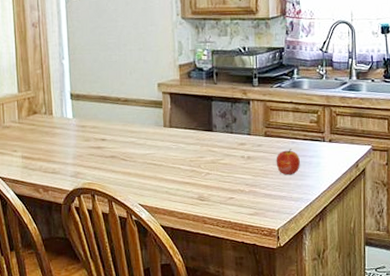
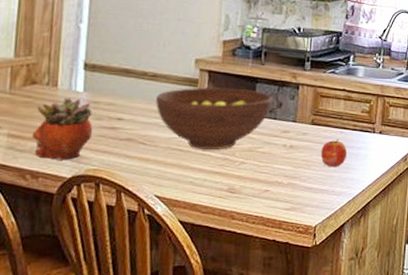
succulent planter: none [39,124,84,176] -> present [31,98,93,160]
fruit bowl: none [130,107,228,163] -> present [156,87,273,149]

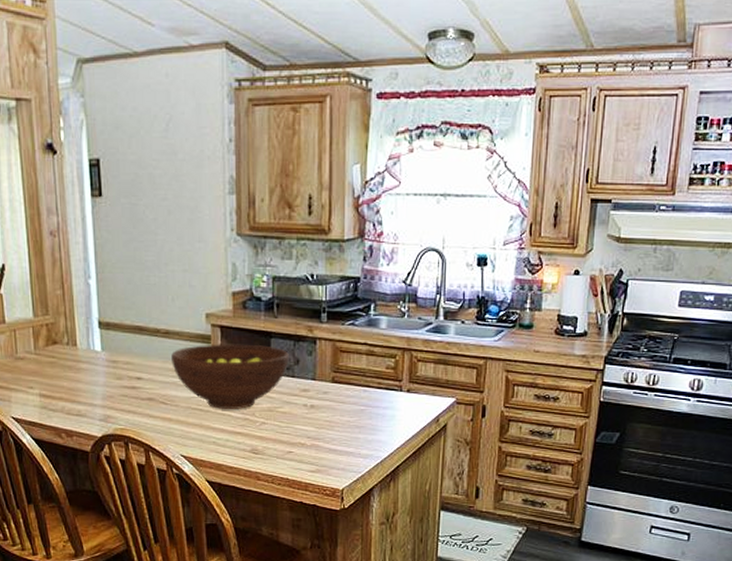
succulent planter: present [31,98,93,160] -> none [61,357,116,420]
apple: present [320,139,347,167] -> none [344,398,372,429]

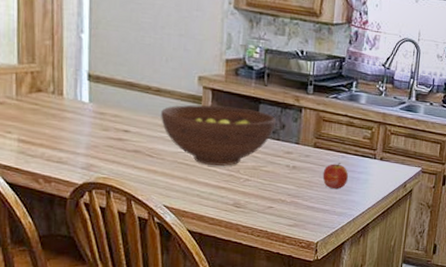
apple: none [344,398,372,429] -> present [322,163,348,189]

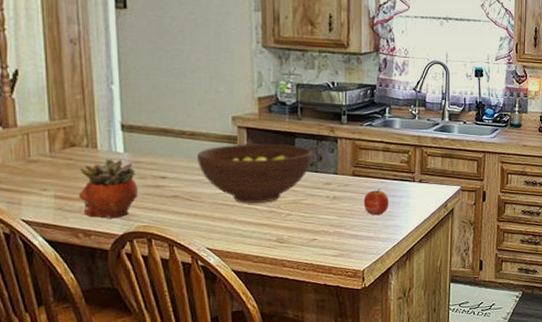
succulent planter: none [41,107,101,167] -> present [78,159,139,219]

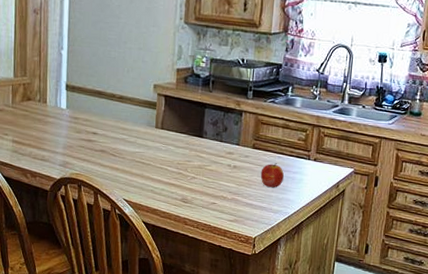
succulent planter: present [78,159,139,219] -> none [30,113,75,164]
fruit bowl: present [197,143,312,203] -> none [122,110,219,165]

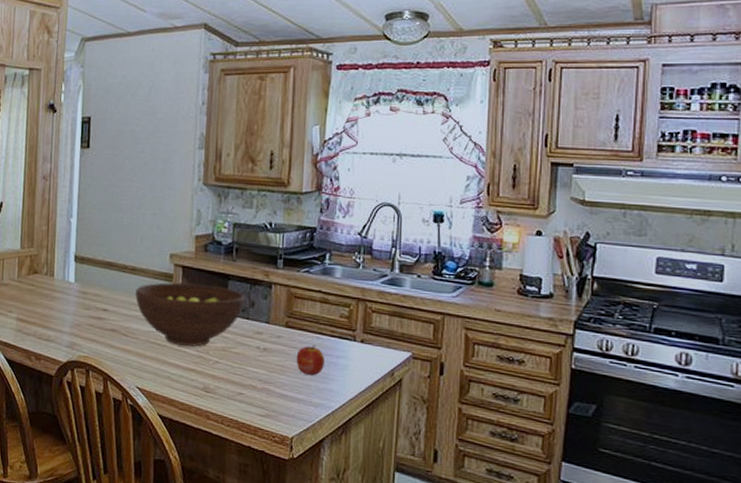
fruit bowl: none [122,110,219,165] -> present [135,282,245,347]

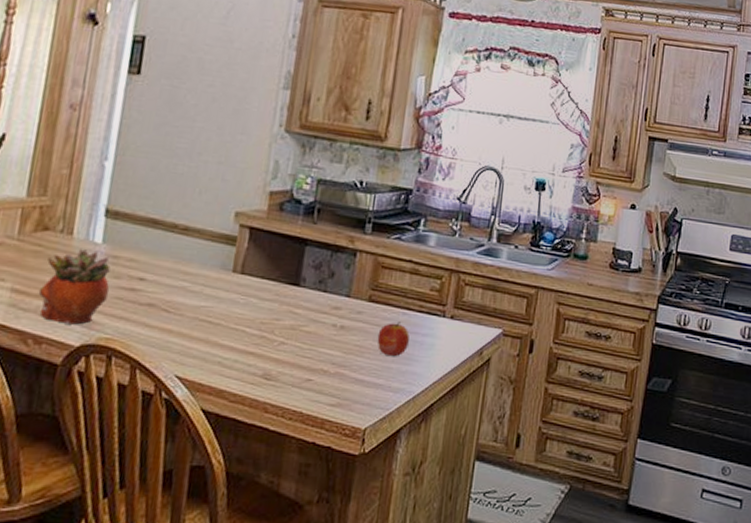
succulent planter: none [35,287,83,346] -> present [38,249,111,325]
fruit bowl: present [135,282,245,347] -> none [185,246,324,325]

